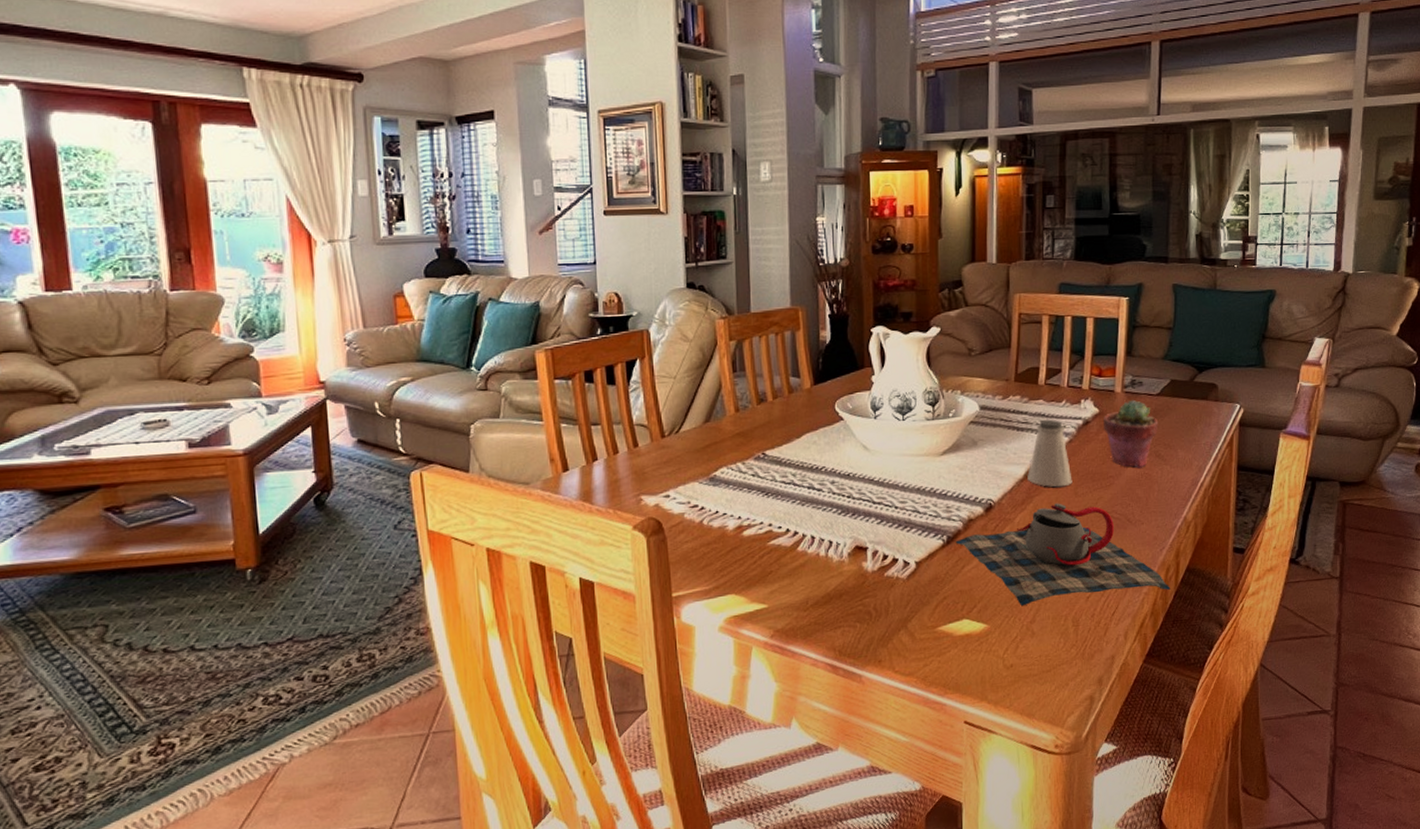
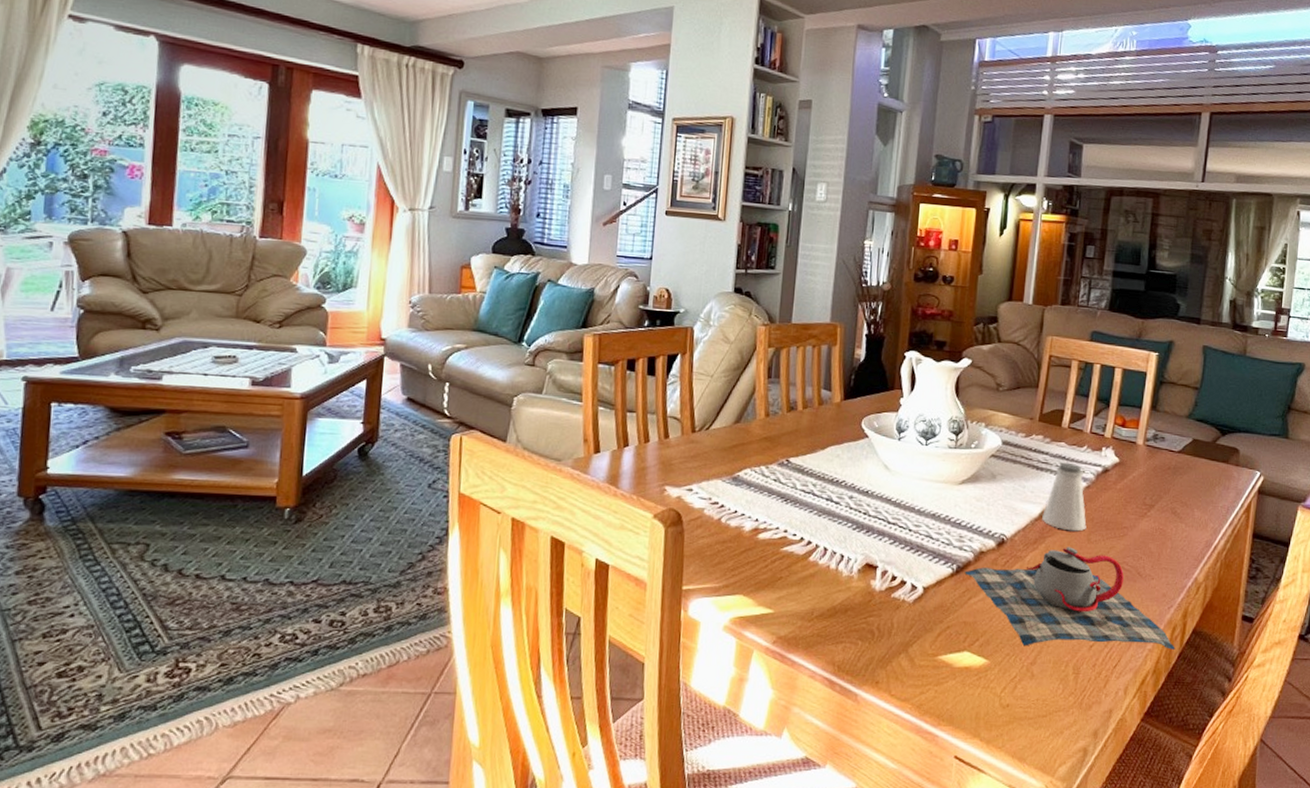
potted succulent: present [1104,399,1159,468] -> none [1122,453,1177,523]

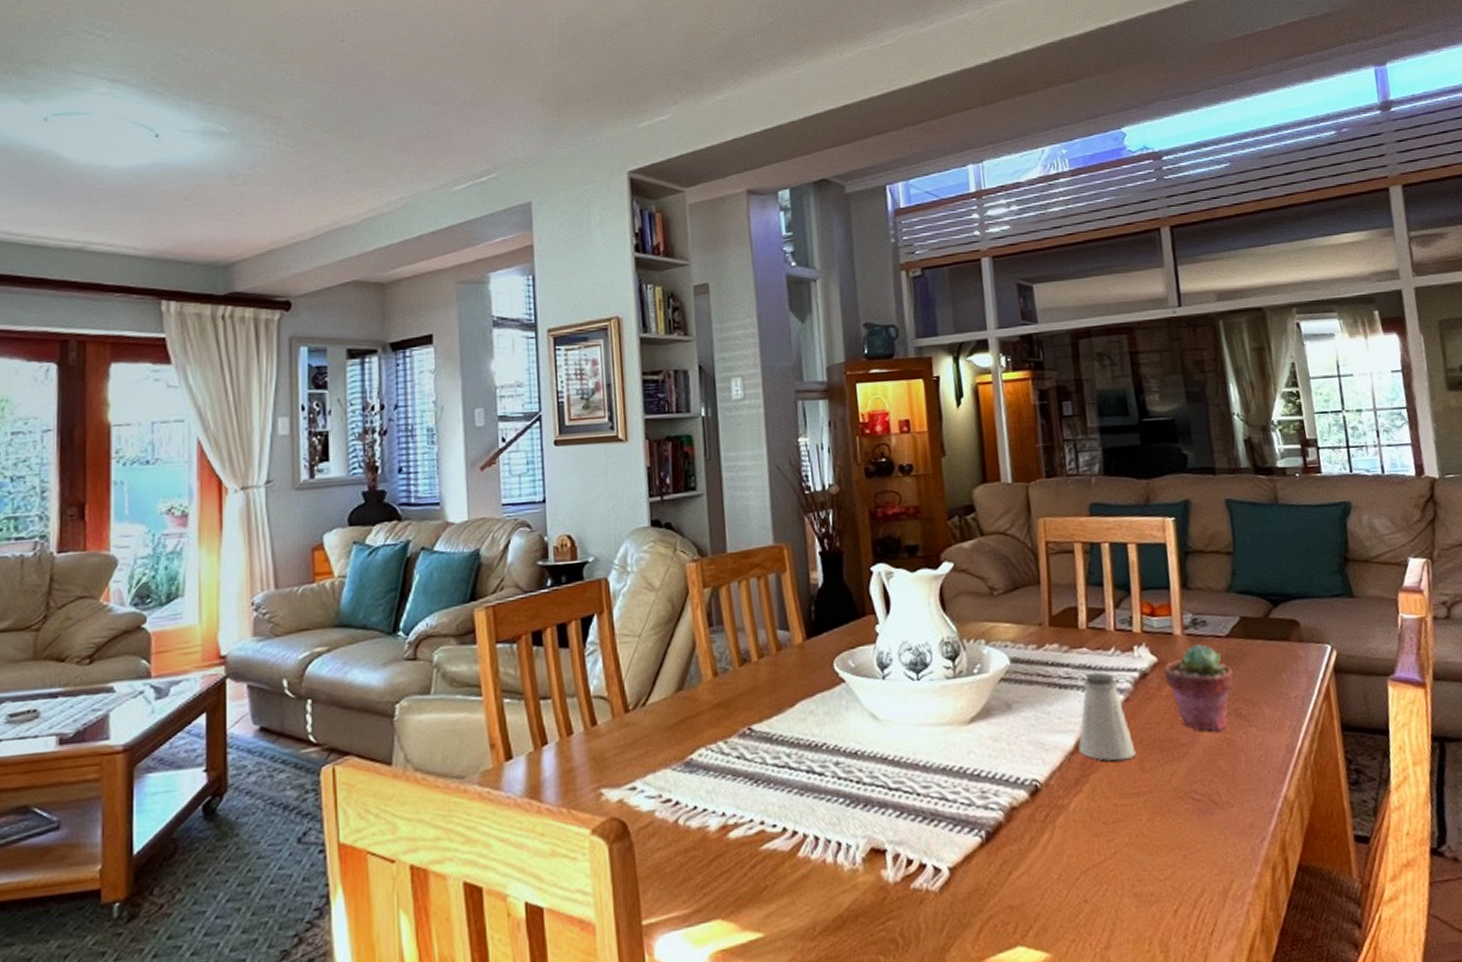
teapot: present [964,547,1176,650] -> none [997,781,1282,926]
potted succulent: none [1122,453,1177,523] -> present [1164,643,1234,733]

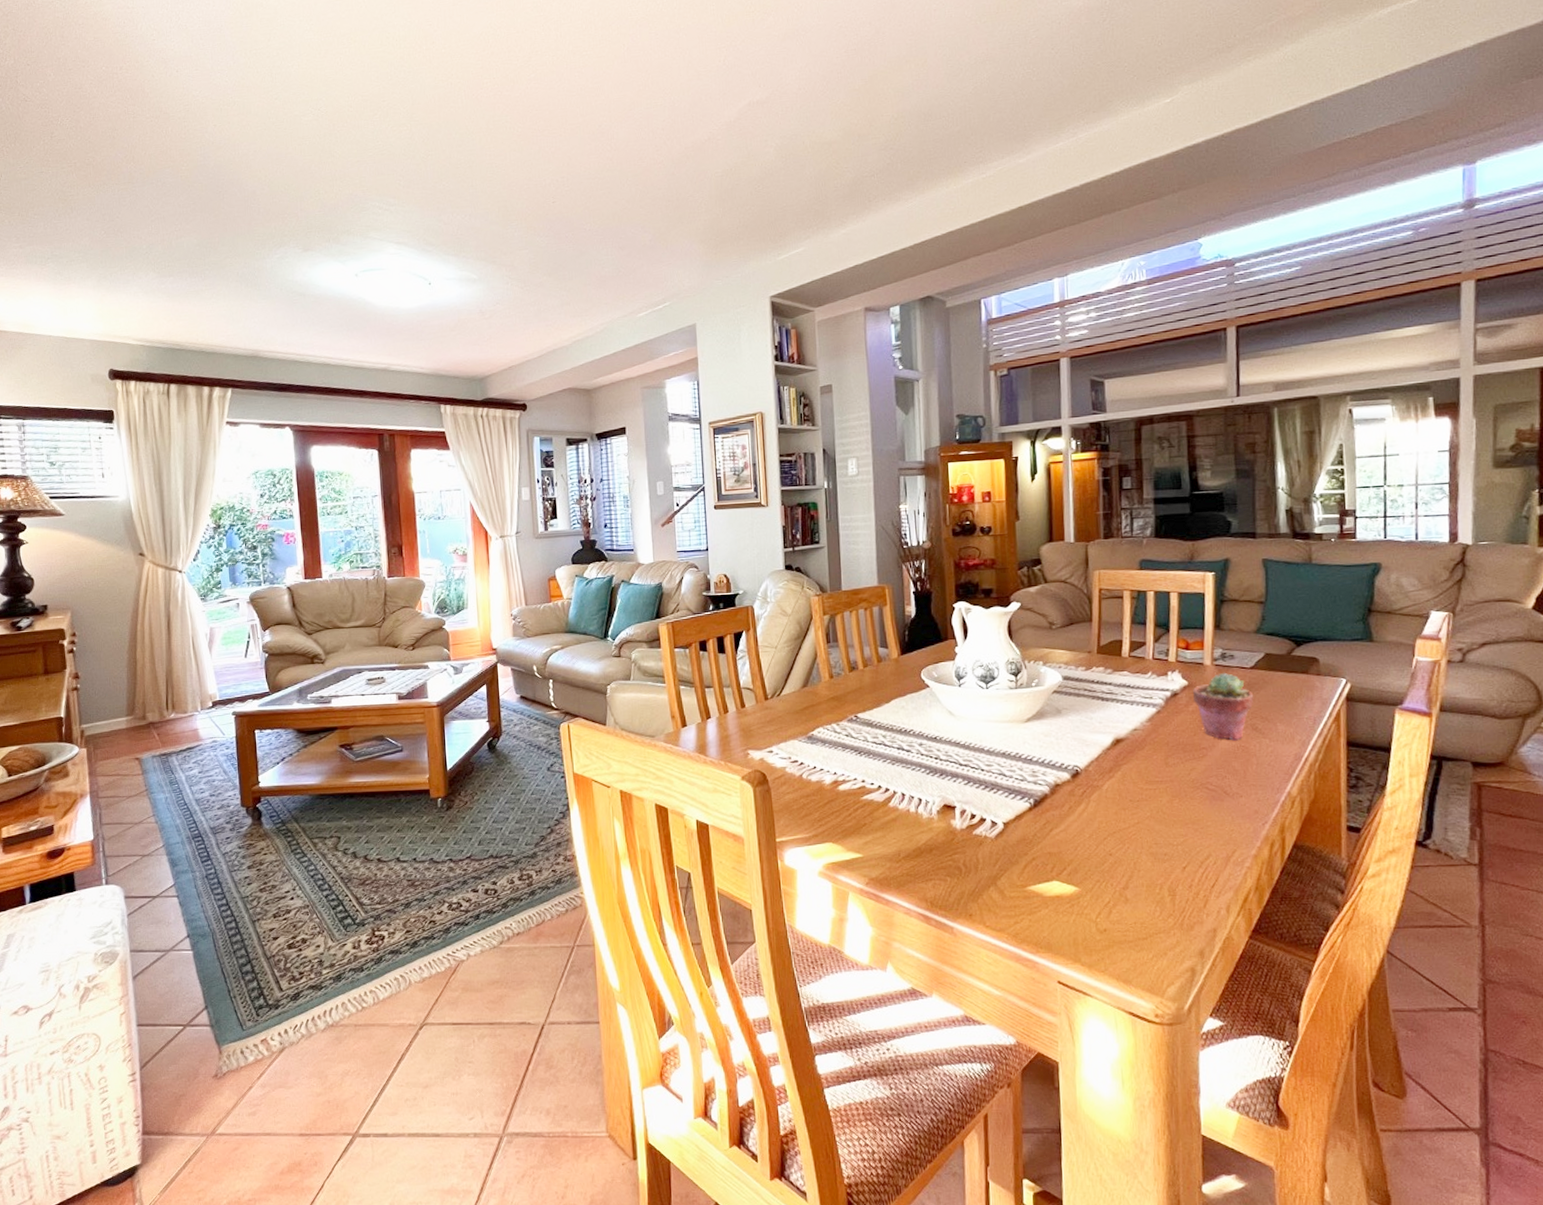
saltshaker: present [1078,672,1136,761] -> none [1114,690,1162,757]

